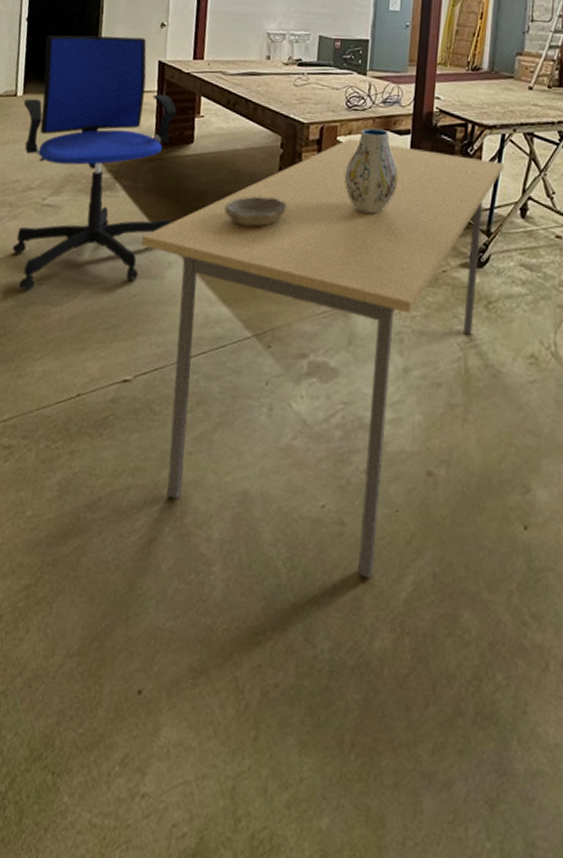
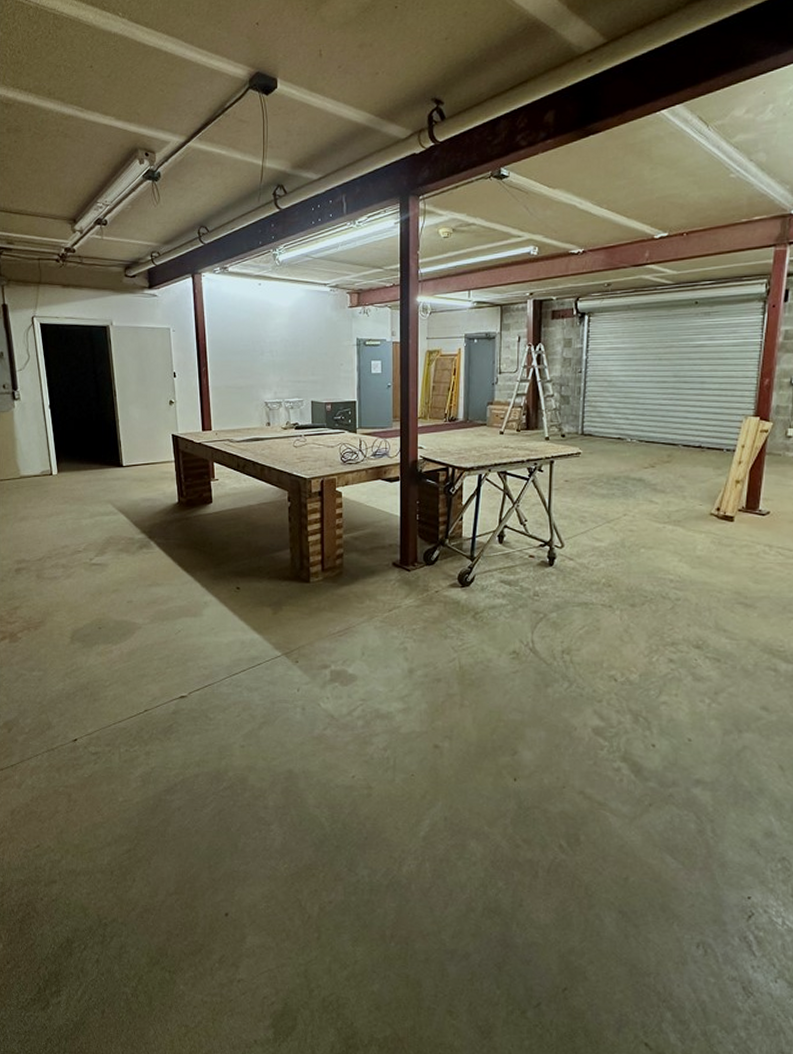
office chair: present [12,35,178,291] -> none [59,415,202,635]
dining table: present [141,139,504,578] -> none [180,489,482,824]
bowl: present [225,196,287,227] -> none [247,543,298,569]
vase: present [344,128,399,214] -> none [346,478,392,549]

